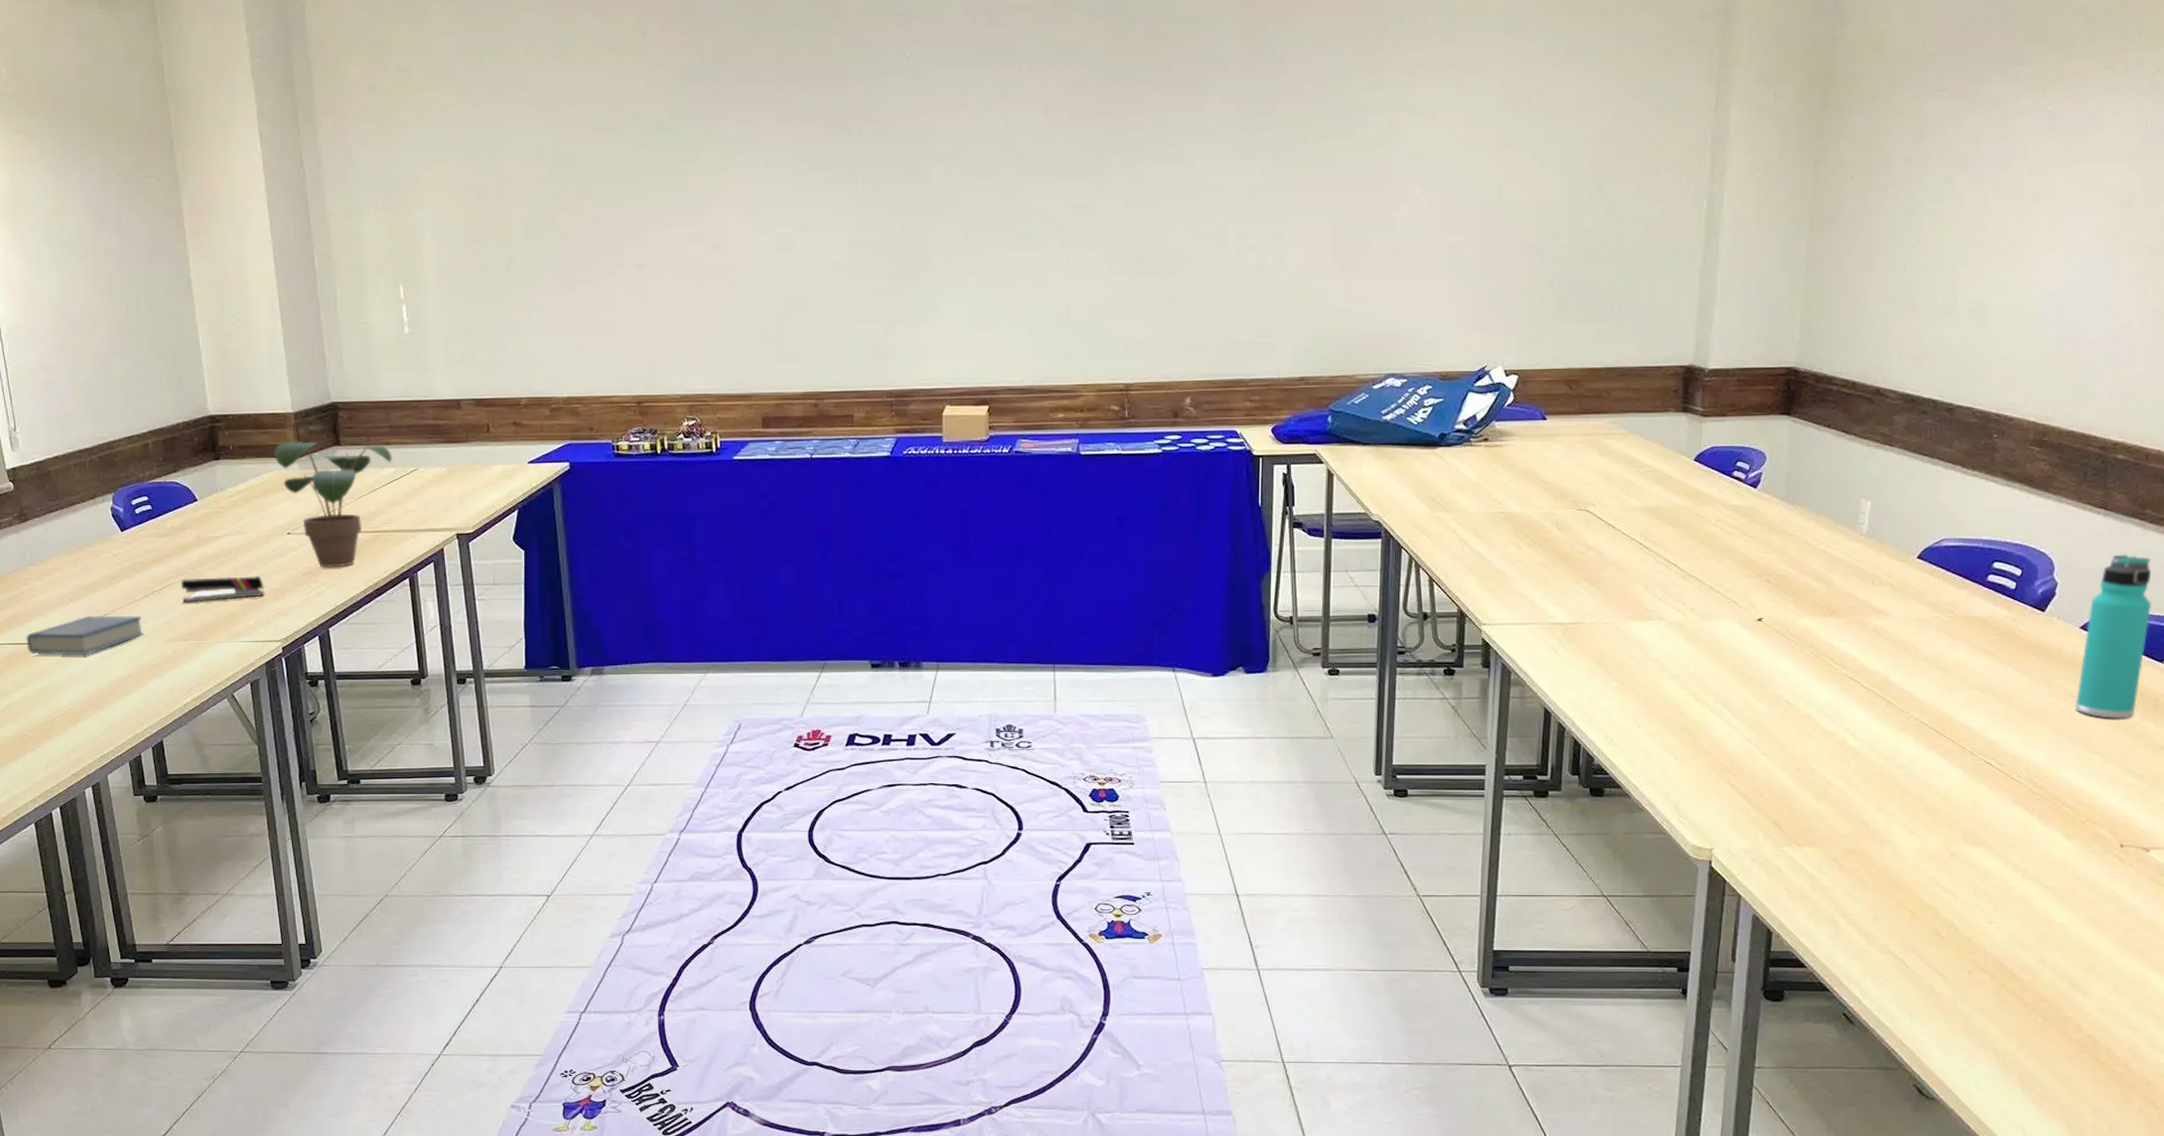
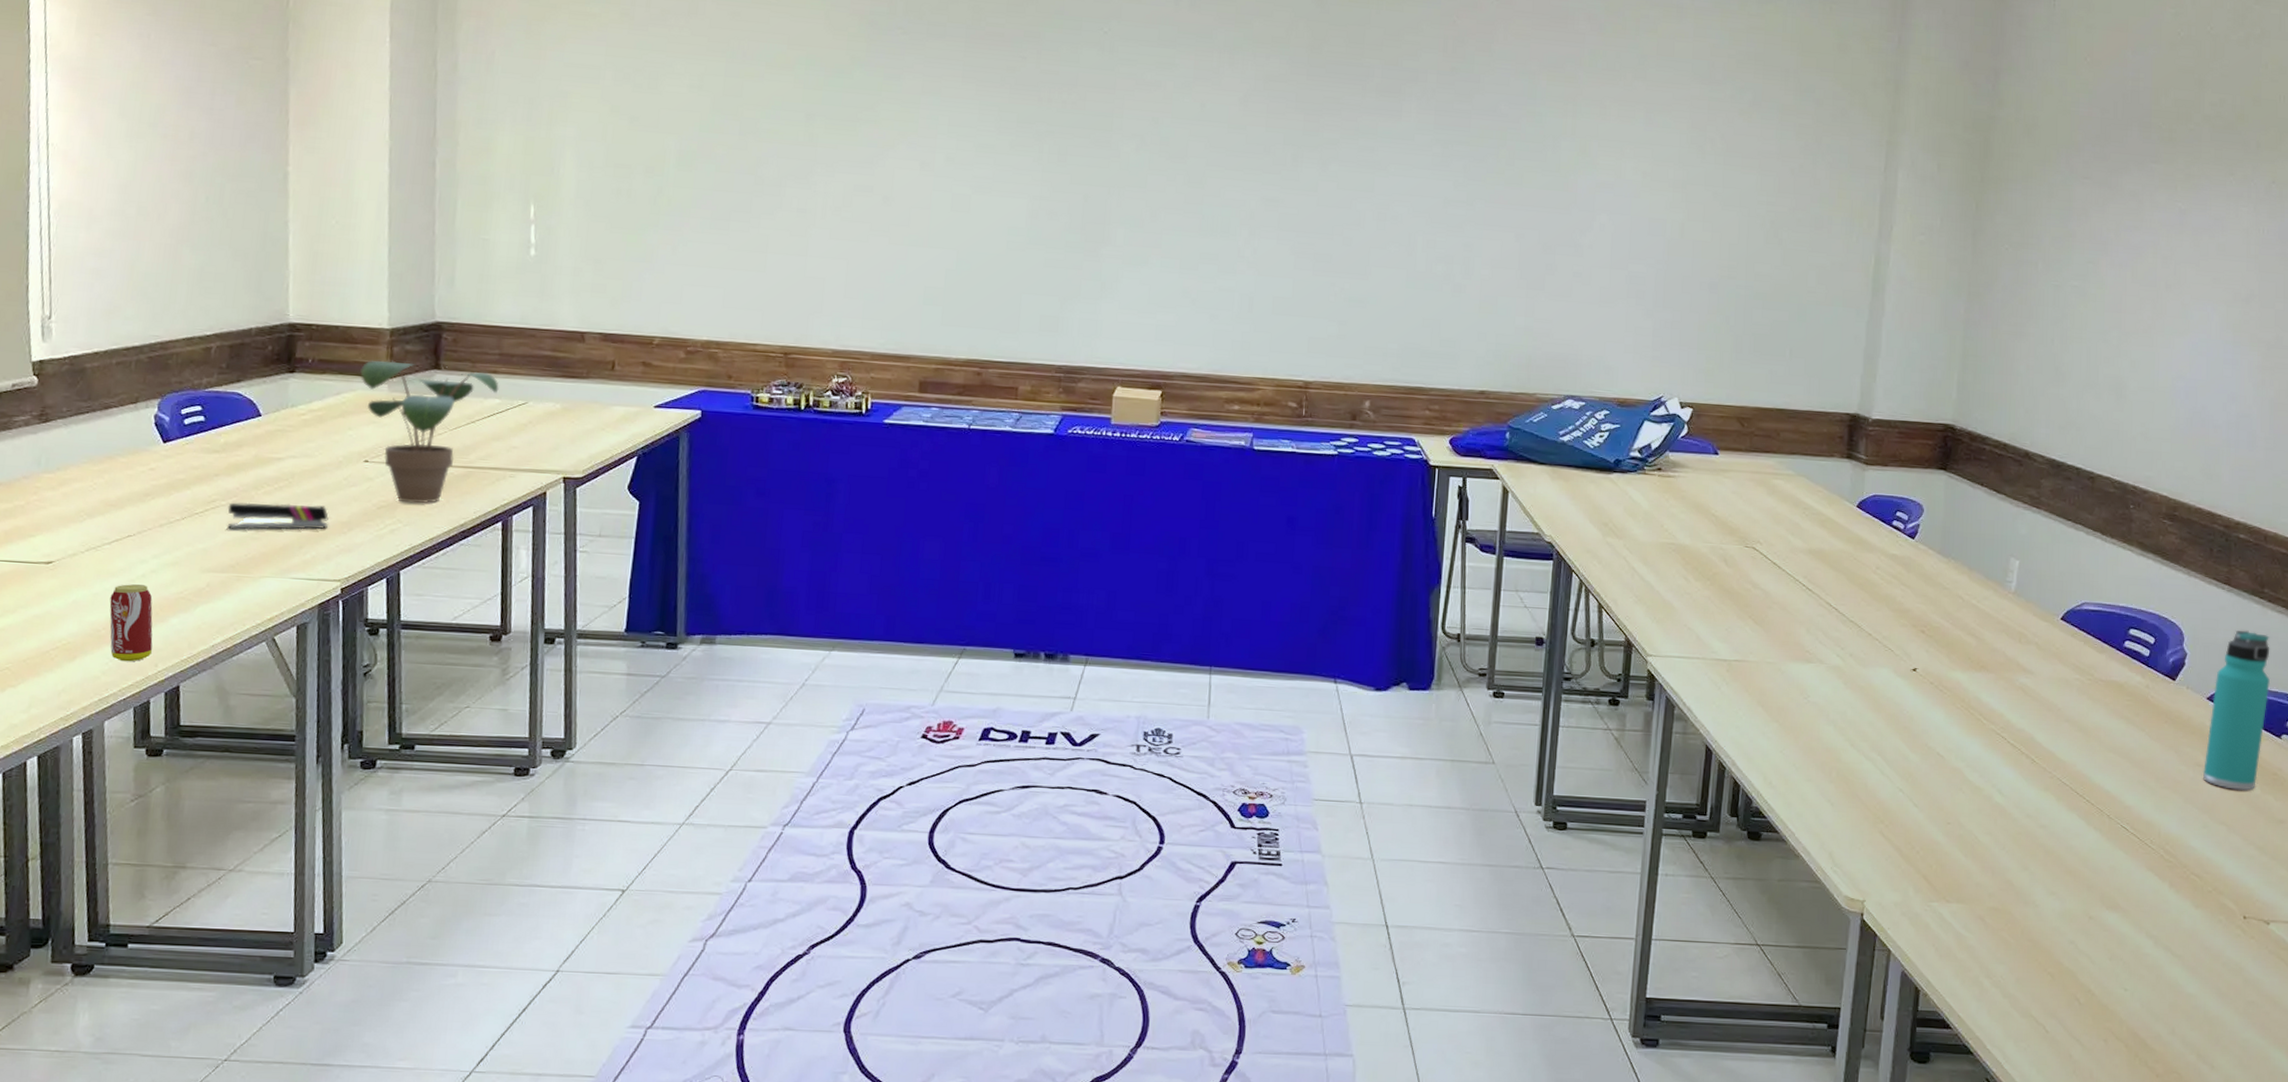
hardback book: present [26,615,143,656] -> none [25,535,174,580]
beverage can: none [97,656,137,723] -> present [109,584,153,662]

